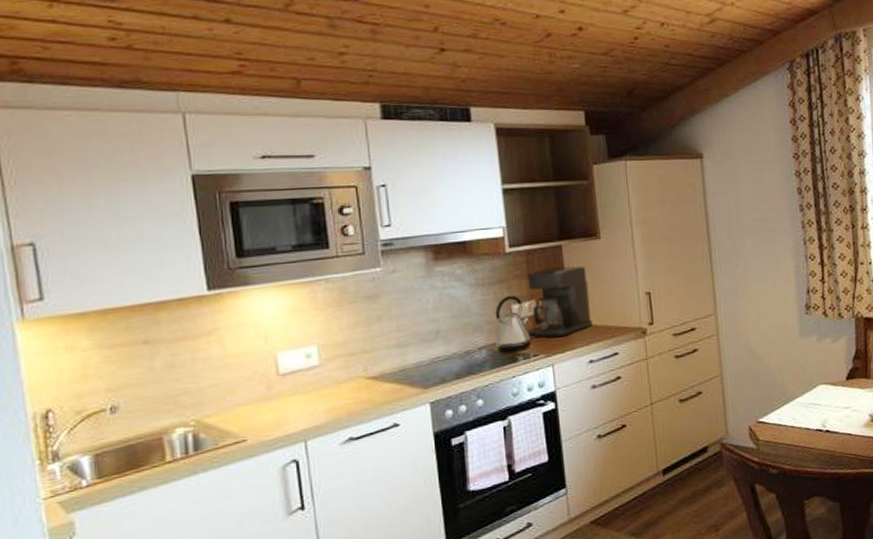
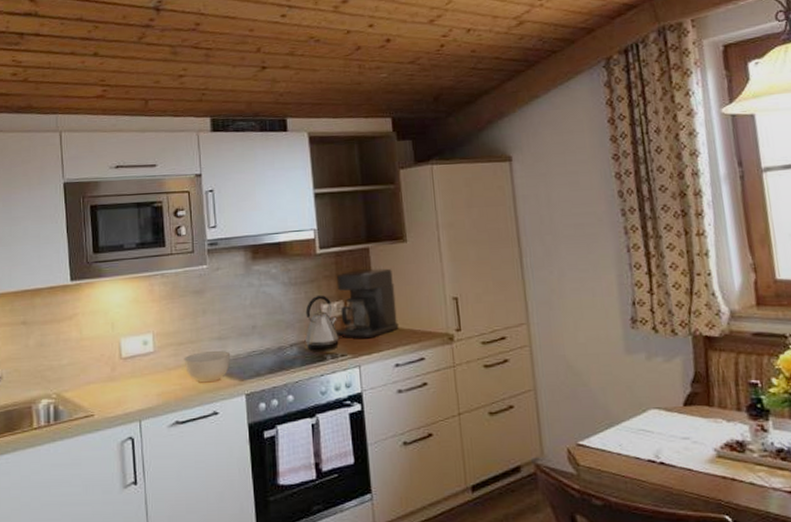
bowl: none [356,359,412,395] -> present [184,351,231,383]

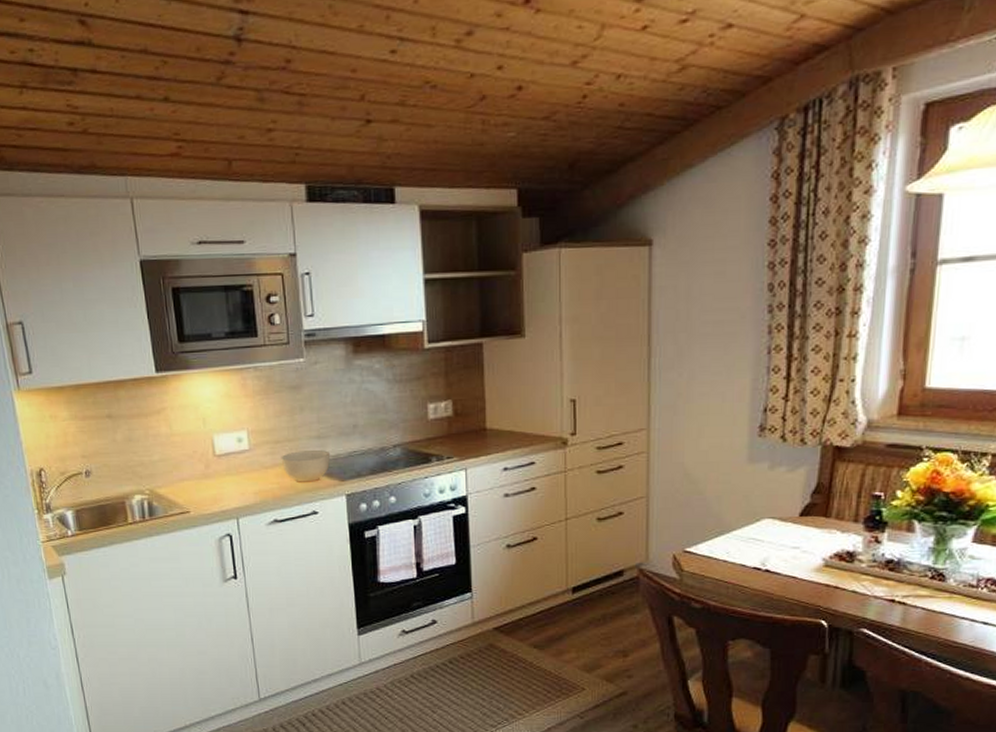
kettle: present [305,295,340,352] -> none [410,394,446,454]
coffee maker: present [335,268,399,339] -> none [442,366,510,441]

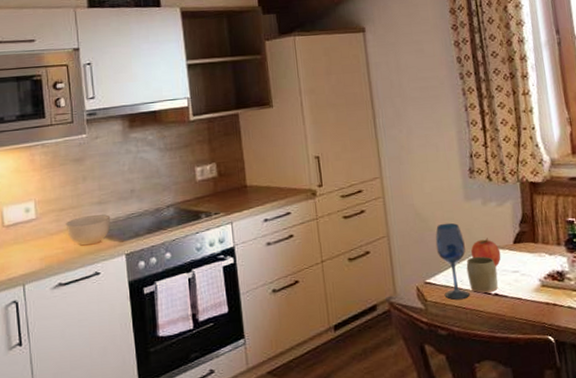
wineglass: none [703,487,739,573] -> present [435,222,470,300]
mug: none [736,527,773,568] -> present [466,256,498,293]
fruit: none [744,507,782,541] -> present [470,238,501,267]

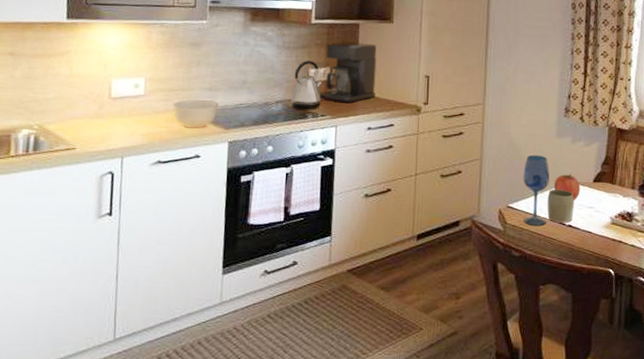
kettle: none [181,159,213,212] -> present [291,61,322,111]
coffee maker: none [209,132,267,198] -> present [319,42,377,103]

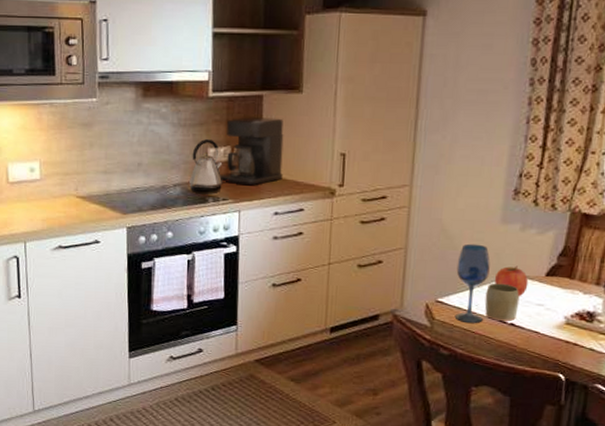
bowl: present [172,100,219,128] -> none [69,184,115,213]

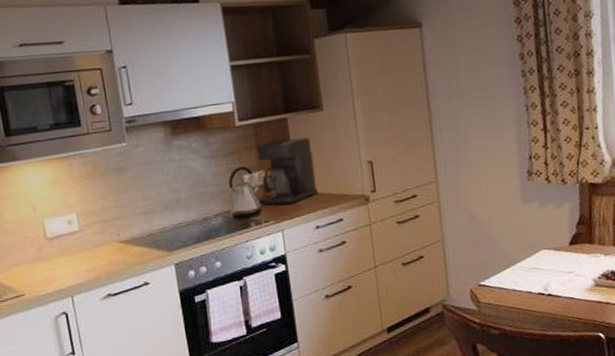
wineglass: present [454,243,490,324] -> none [490,225,523,301]
mug: present [484,283,520,321] -> none [521,258,552,294]
fruit: present [494,266,529,297] -> none [526,240,556,269]

